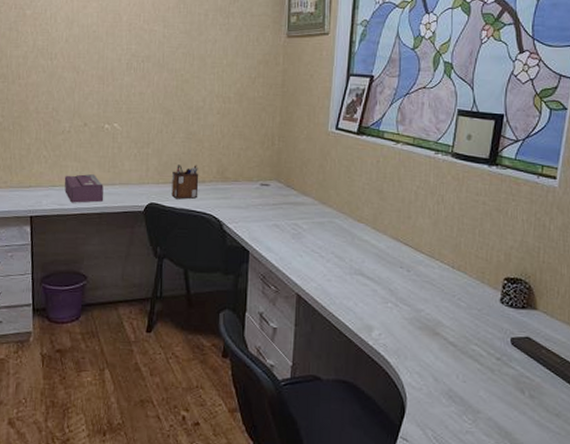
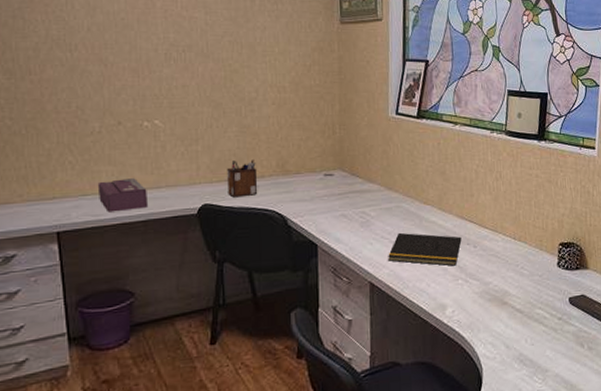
notepad: none [317,248,395,288] -> present [388,232,462,266]

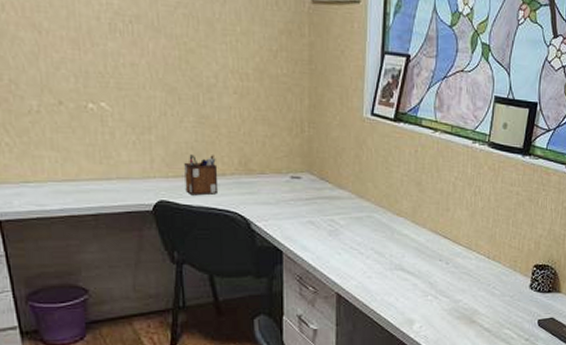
tissue box: present [97,178,149,213] -> none [40,166,99,203]
notepad: present [388,232,462,266] -> none [357,244,434,282]

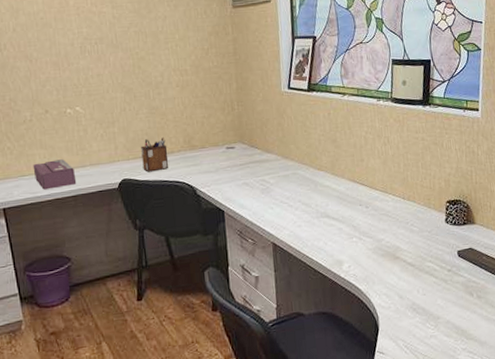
tissue box: none [40,166,99,203] -> present [32,159,77,190]

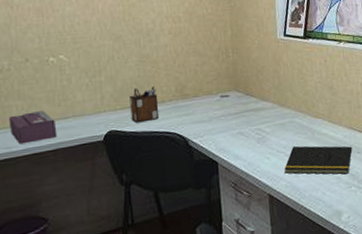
notepad: none [287,197,355,226] -> present [284,145,353,175]

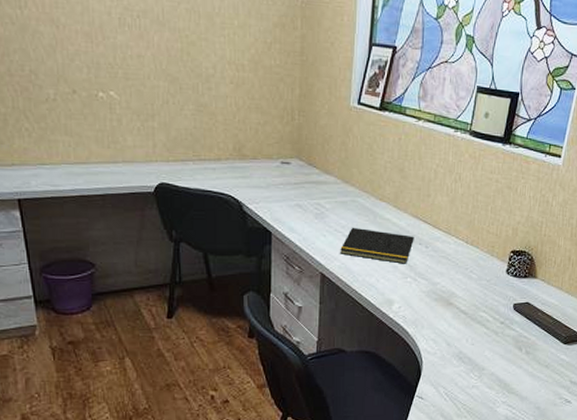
tissue box: present [8,111,58,144] -> none [55,150,106,184]
desk organizer: present [129,85,160,123] -> none [184,140,214,179]

